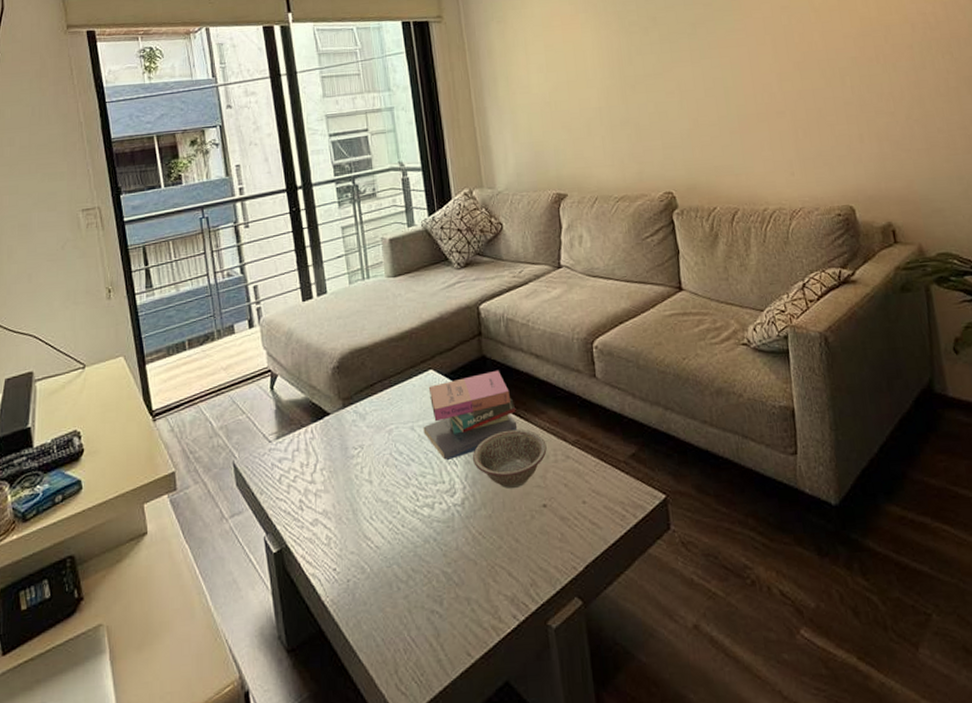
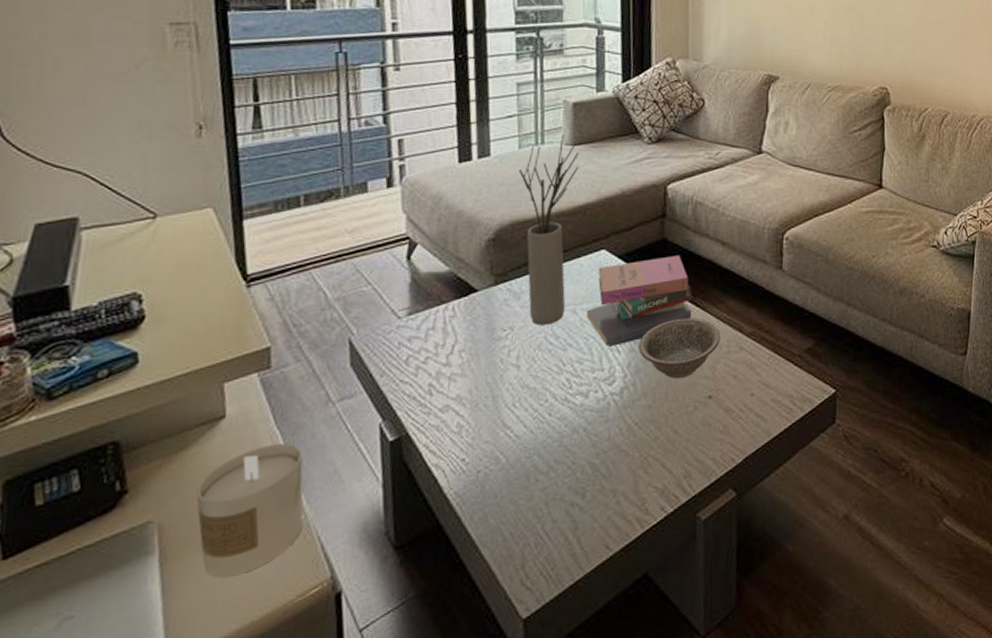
candle: none [132,555,213,676] -> present [196,443,304,579]
vase: none [351,268,405,443] -> present [518,134,580,325]

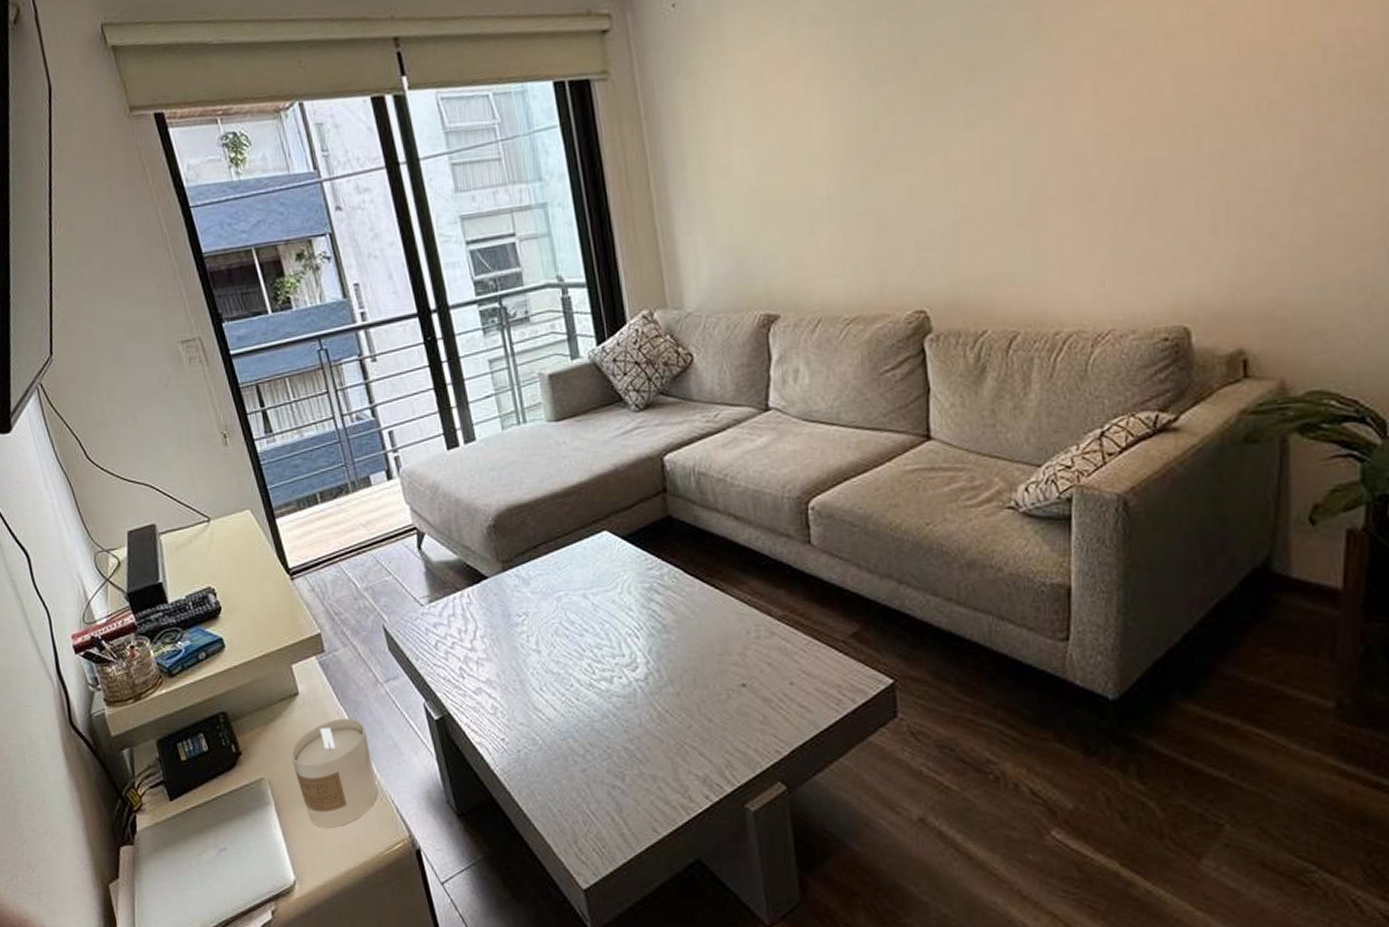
vase: present [518,134,580,325] -> none [505,410,576,611]
books: present [586,255,693,348] -> none [597,532,712,633]
decorative bowl: present [639,317,721,378] -> none [657,600,747,665]

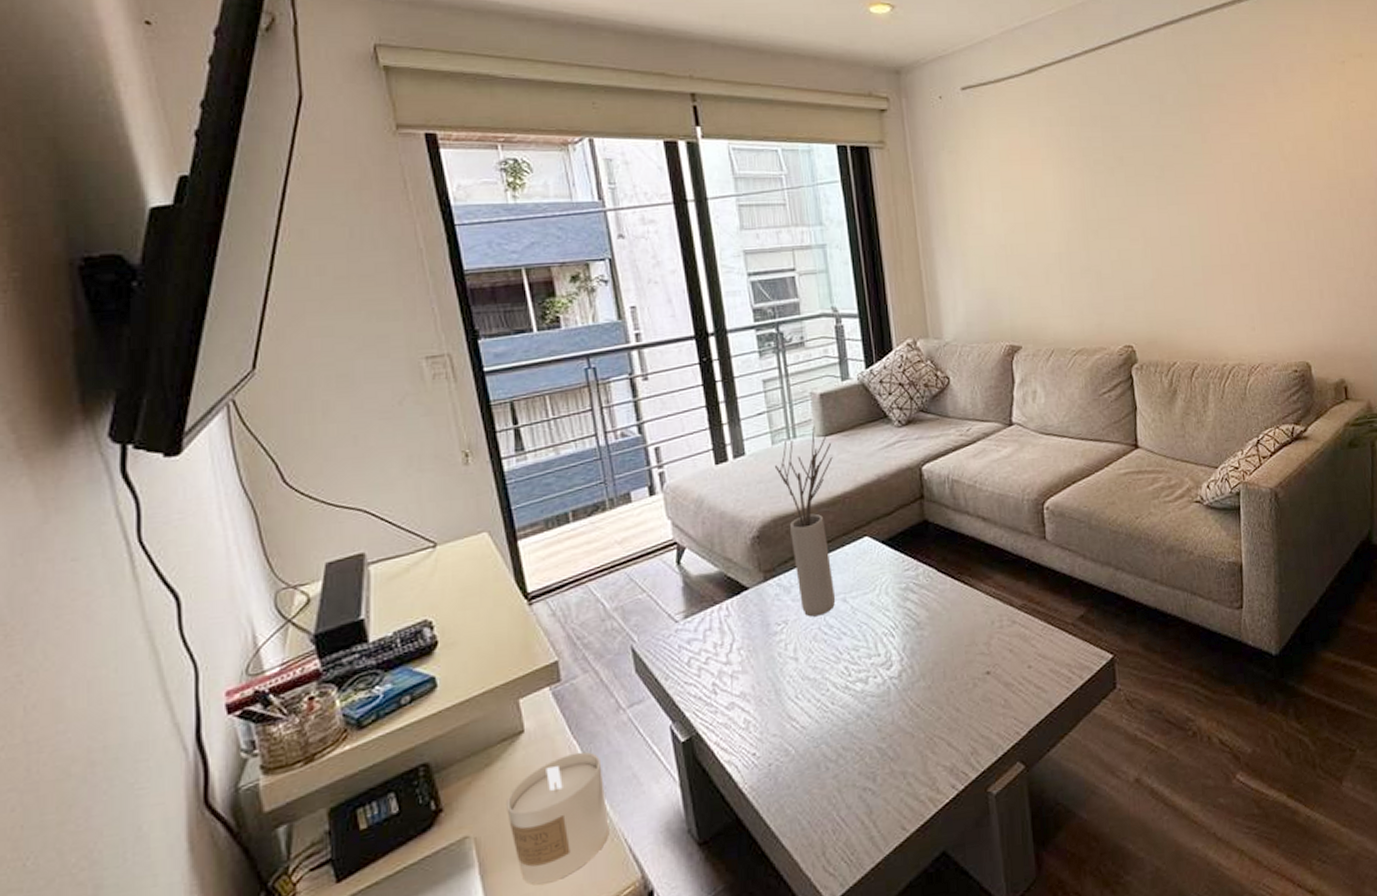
vase: none [505,410,576,611] -> present [774,426,836,617]

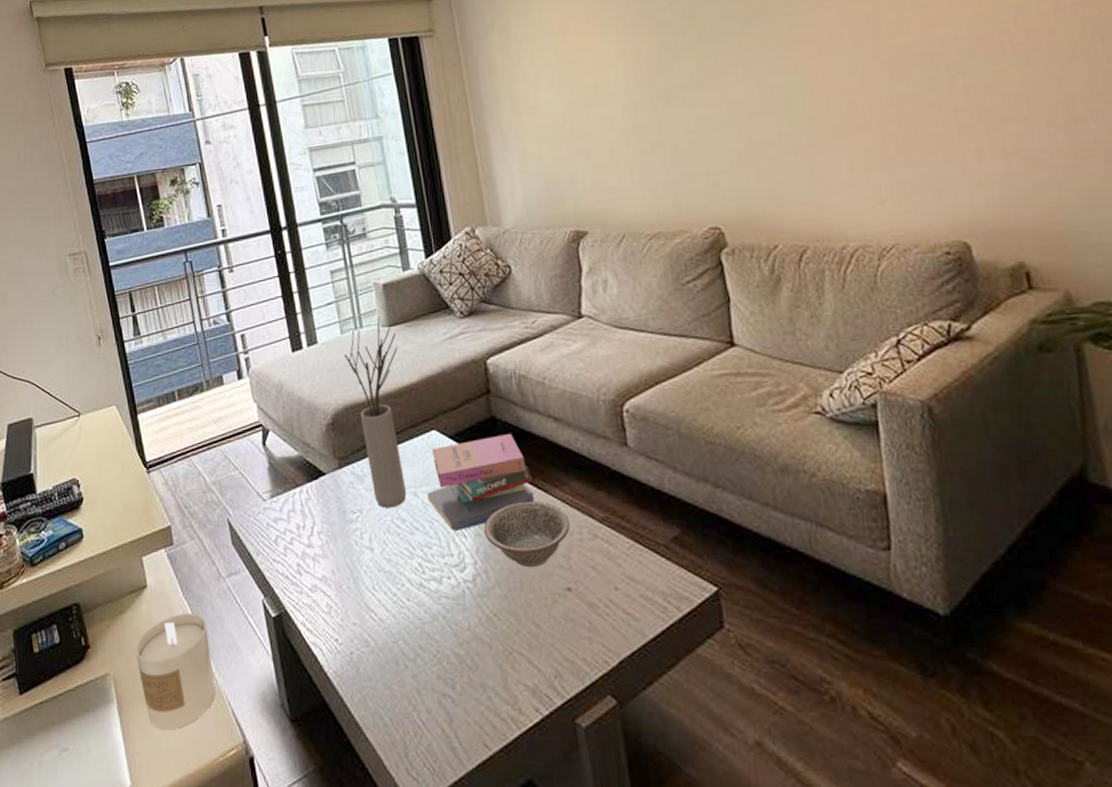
books: none [857,534,961,633] -> present [427,433,535,532]
decorative bowl: none [912,595,992,658] -> present [484,501,570,567]

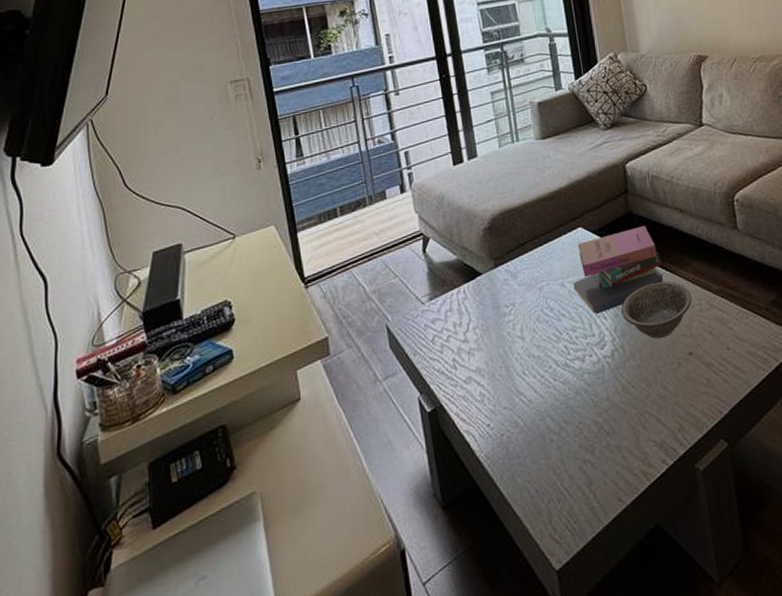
candle: present [135,613,216,731] -> none [286,418,369,540]
vase: present [343,316,407,508] -> none [501,130,555,300]

